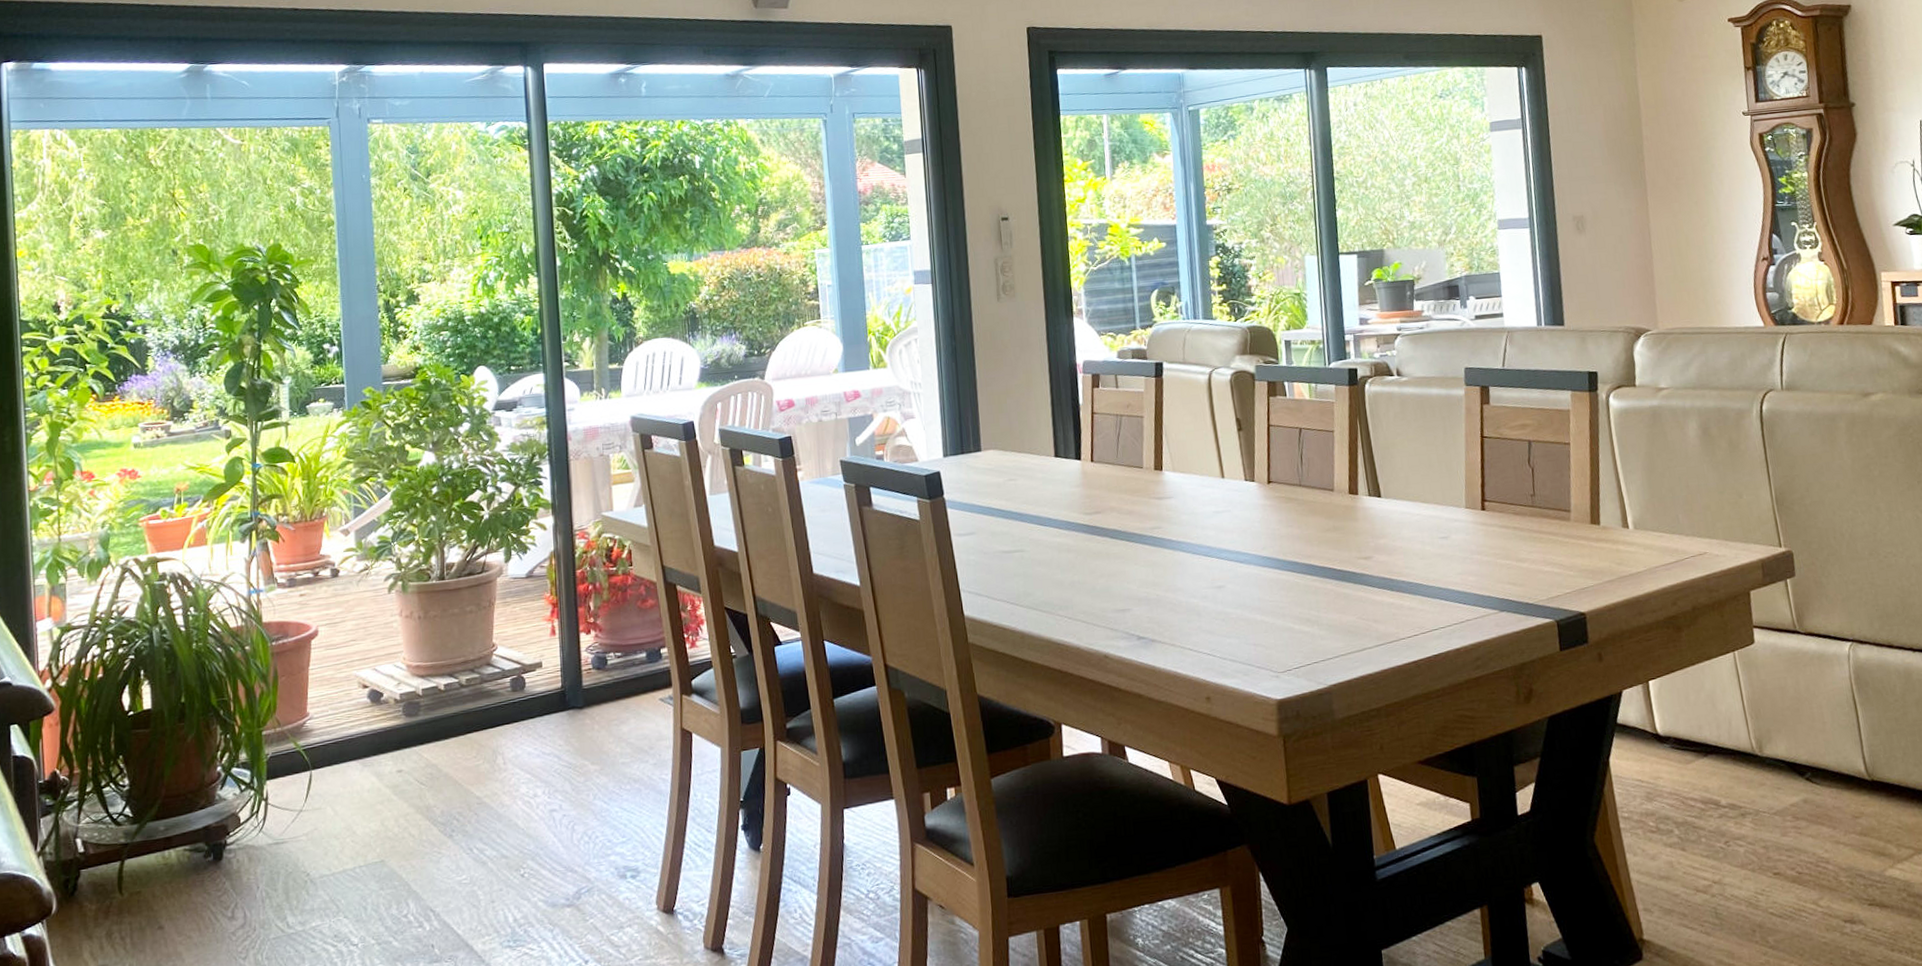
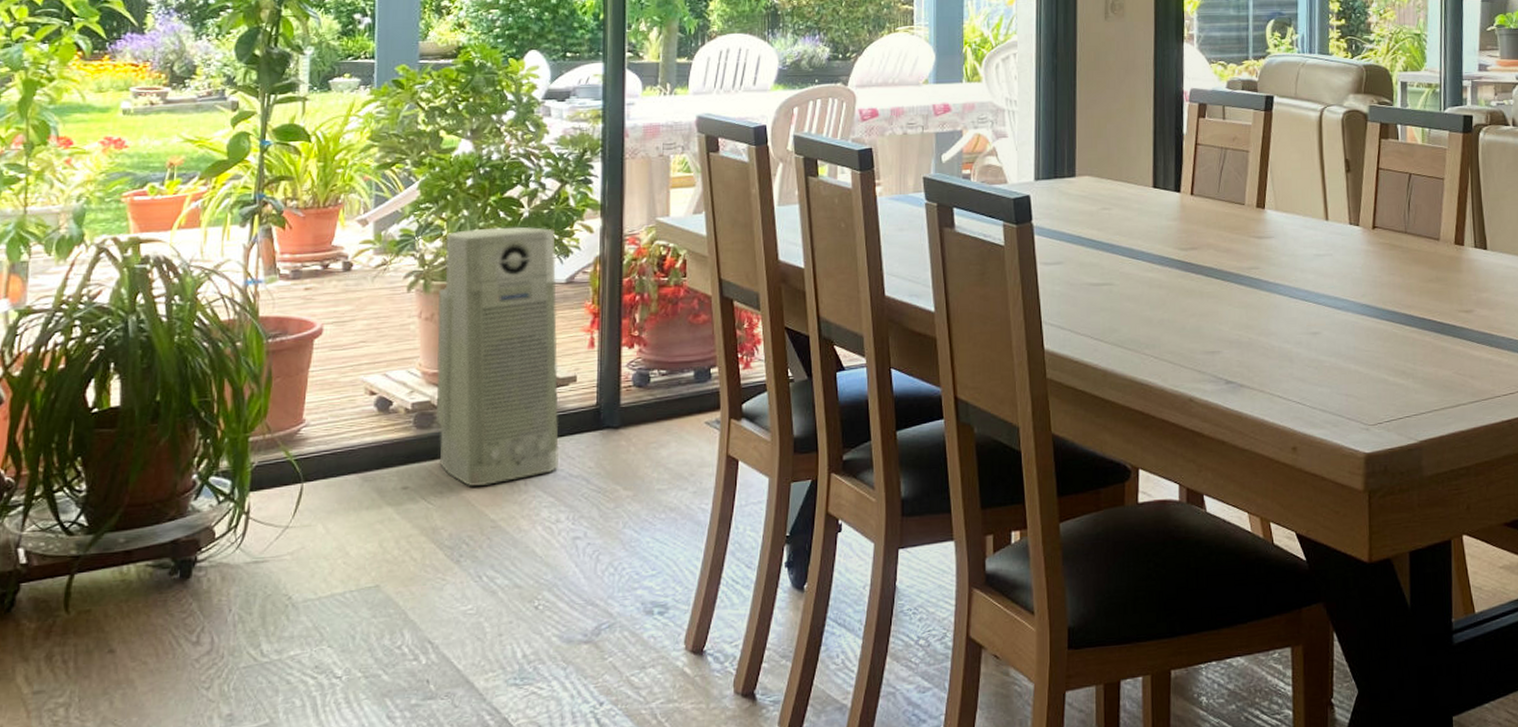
air purifier: none [416,527,533,767] -> present [435,226,560,486]

